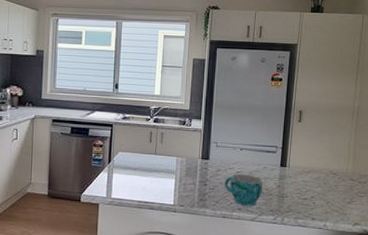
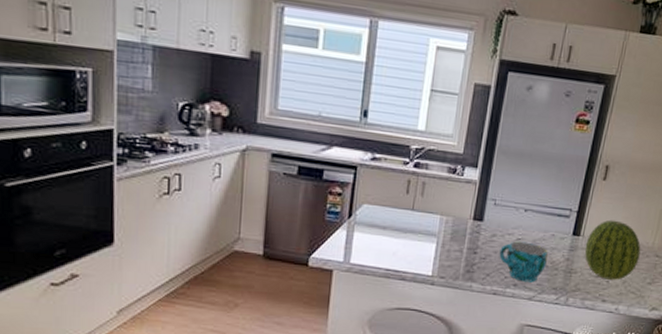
fruit: none [292,152,337,201] -> present [584,219,641,280]

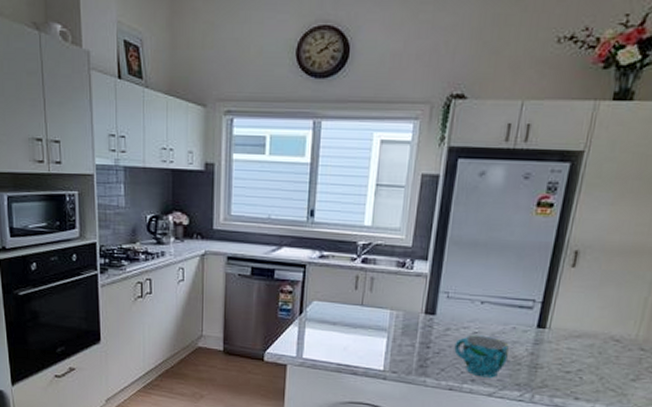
fruit: present [584,219,641,280] -> none [551,310,621,376]

